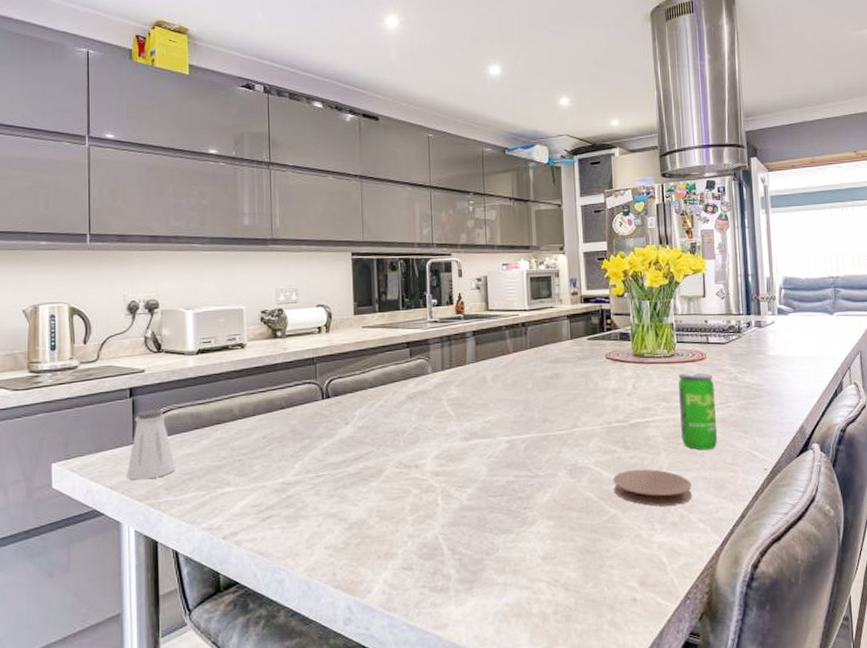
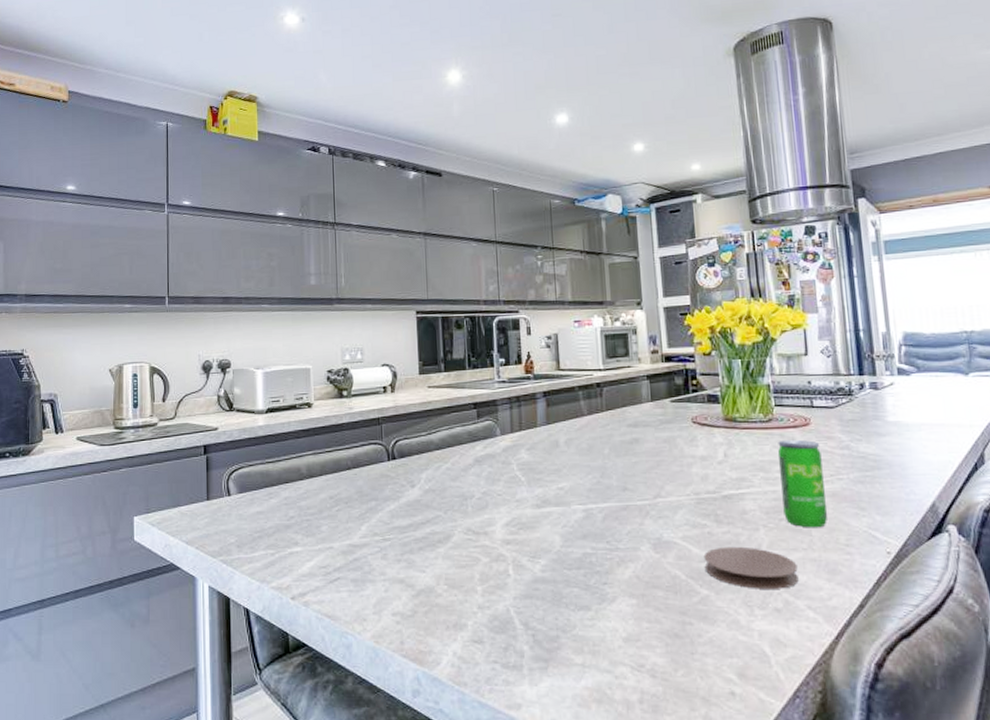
saltshaker: present [127,409,176,480] -> none [201,467,247,536]

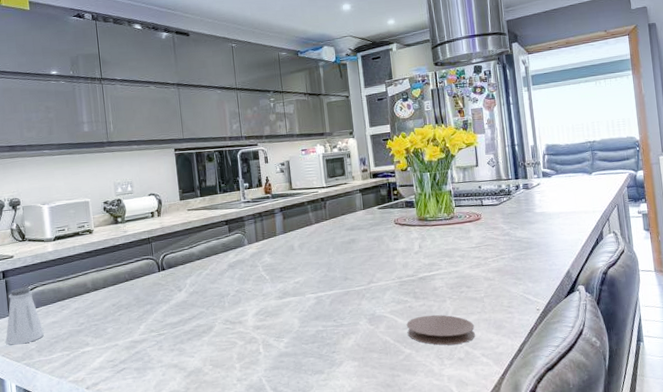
saltshaker: none [201,467,247,536] -> present [5,287,45,345]
beverage can: present [778,439,828,528] -> none [458,231,495,297]

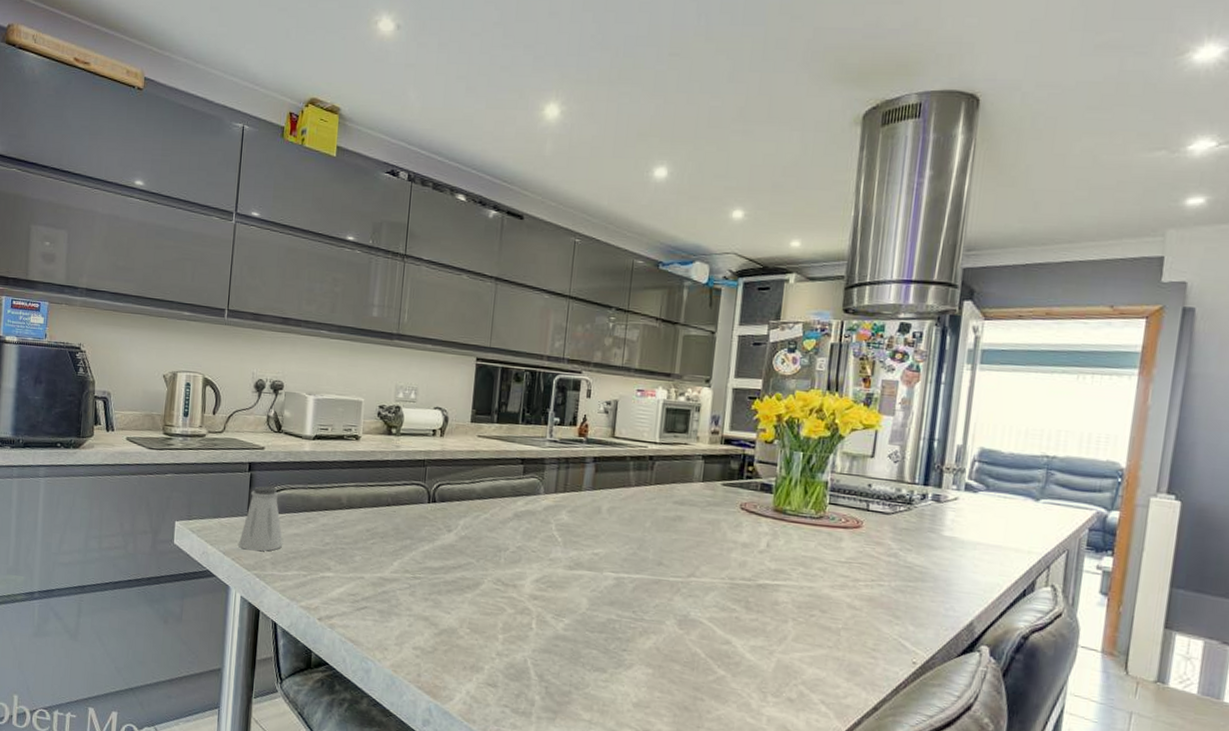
coaster: present [406,314,475,346] -> none [725,632,819,681]

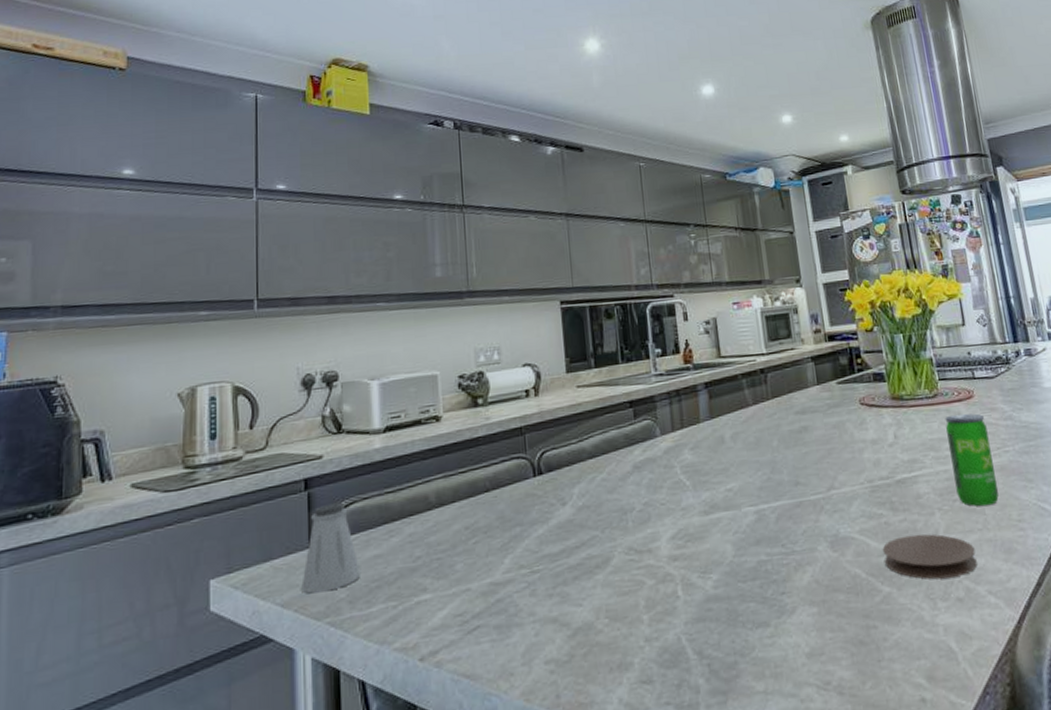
coaster: none [725,632,819,681] -> present [882,534,978,580]
beverage can: none [815,538,868,629] -> present [945,413,999,507]

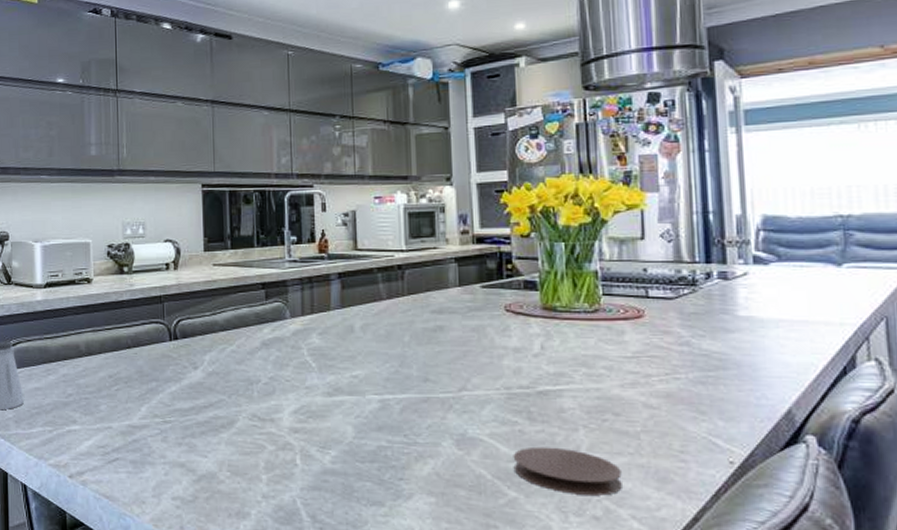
beverage can: present [945,413,999,507] -> none [604,333,661,432]

